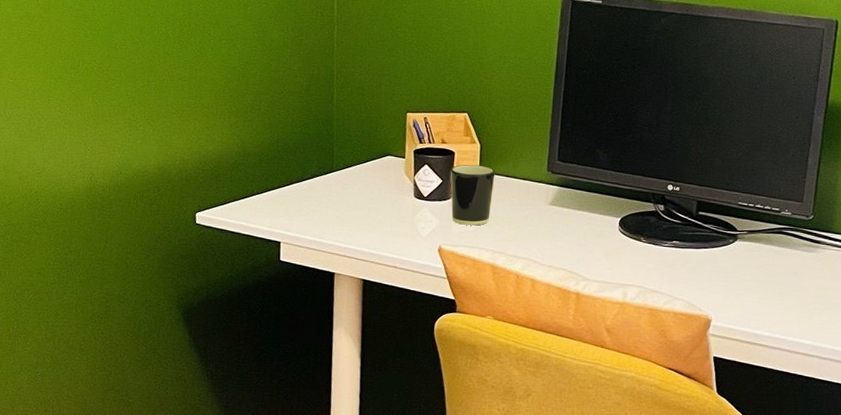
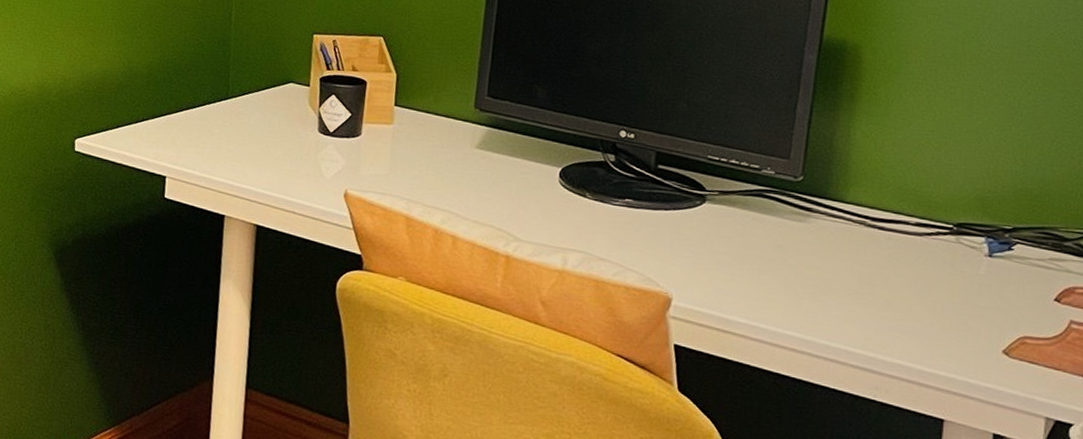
mug: present [450,164,496,226] -> none [360,96,414,169]

